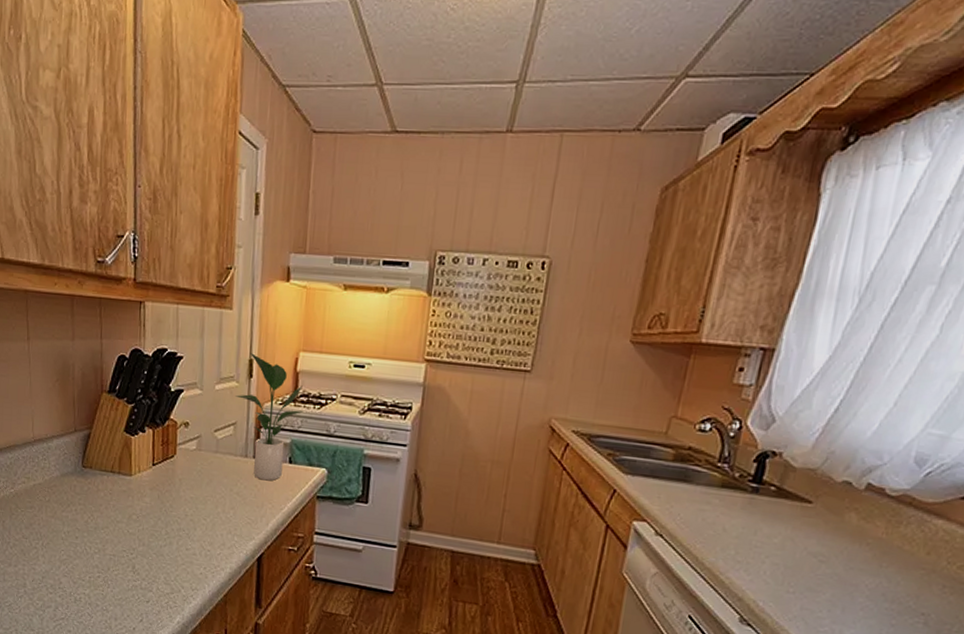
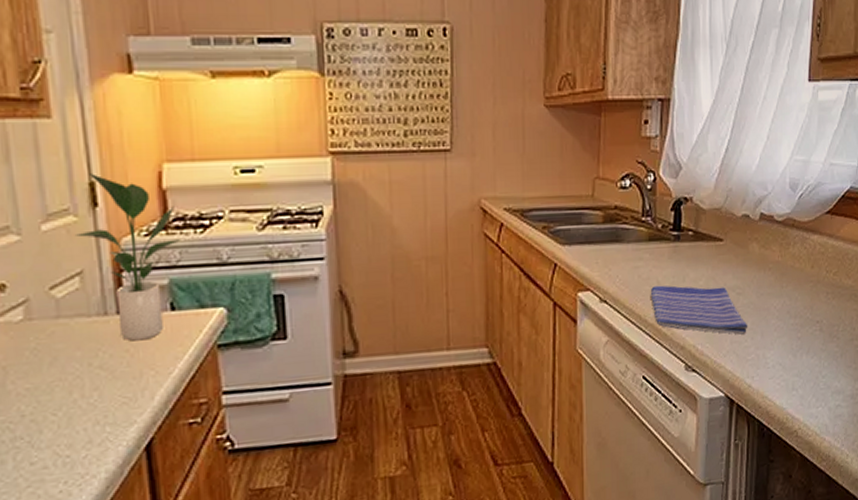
dish towel: none [712,532,827,606] -> present [650,285,748,336]

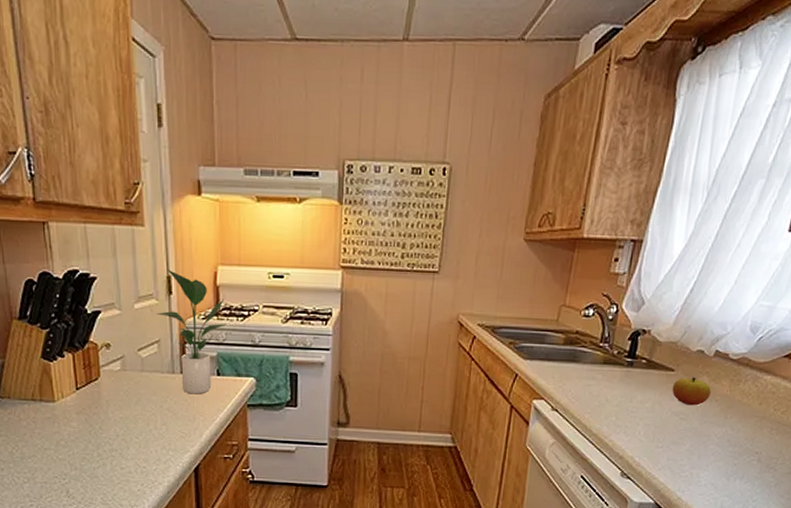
dish towel: present [650,285,748,336] -> none [598,402,687,455]
apple: none [723,245,763,278] -> present [672,377,712,406]

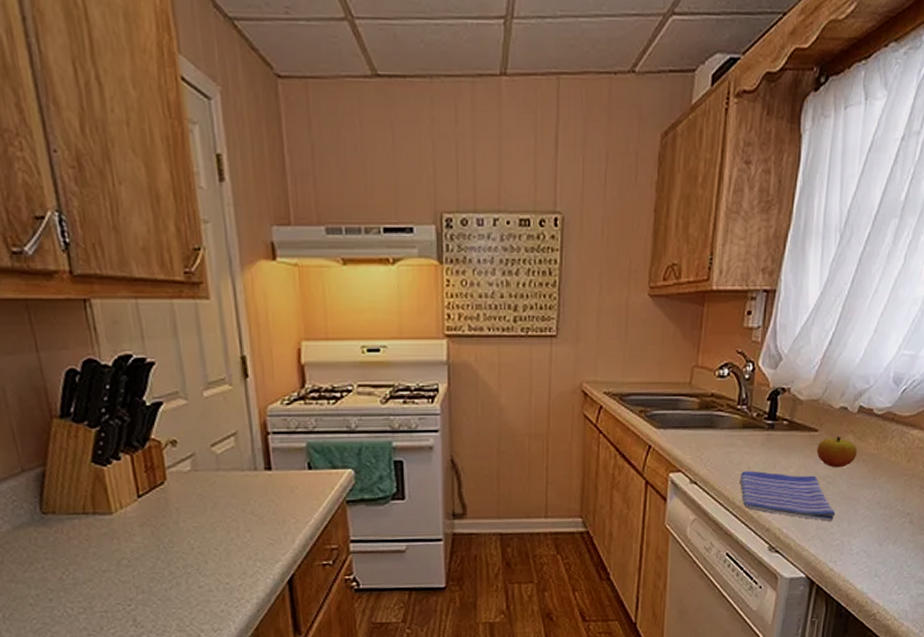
potted plant: present [155,270,227,395] -> none [229,349,316,493]
dish towel: none [598,402,687,455] -> present [740,470,836,522]

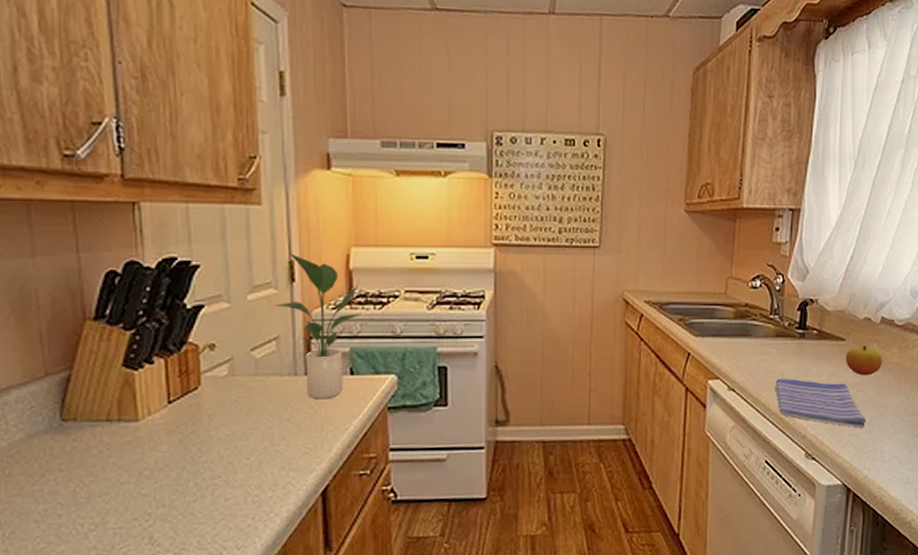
potted plant: none [229,349,316,493] -> present [274,253,362,399]

